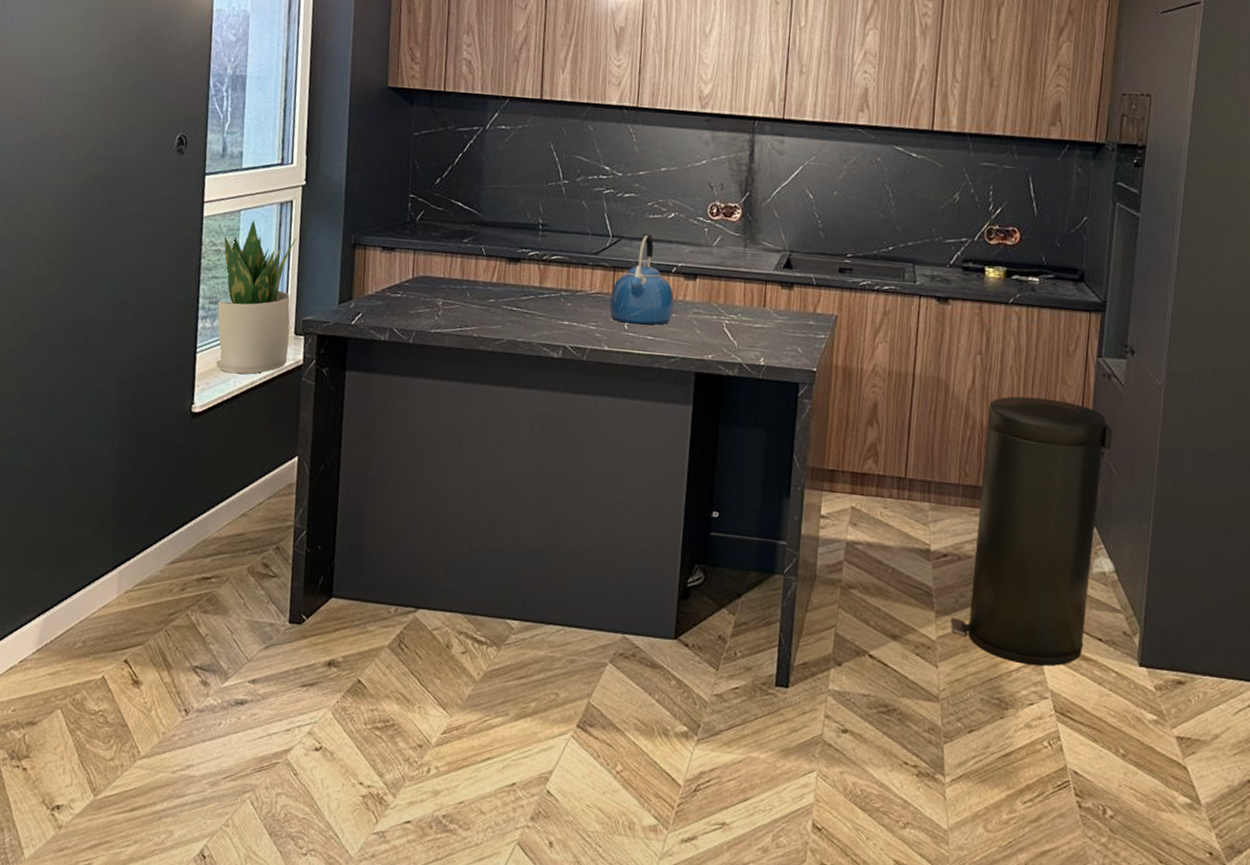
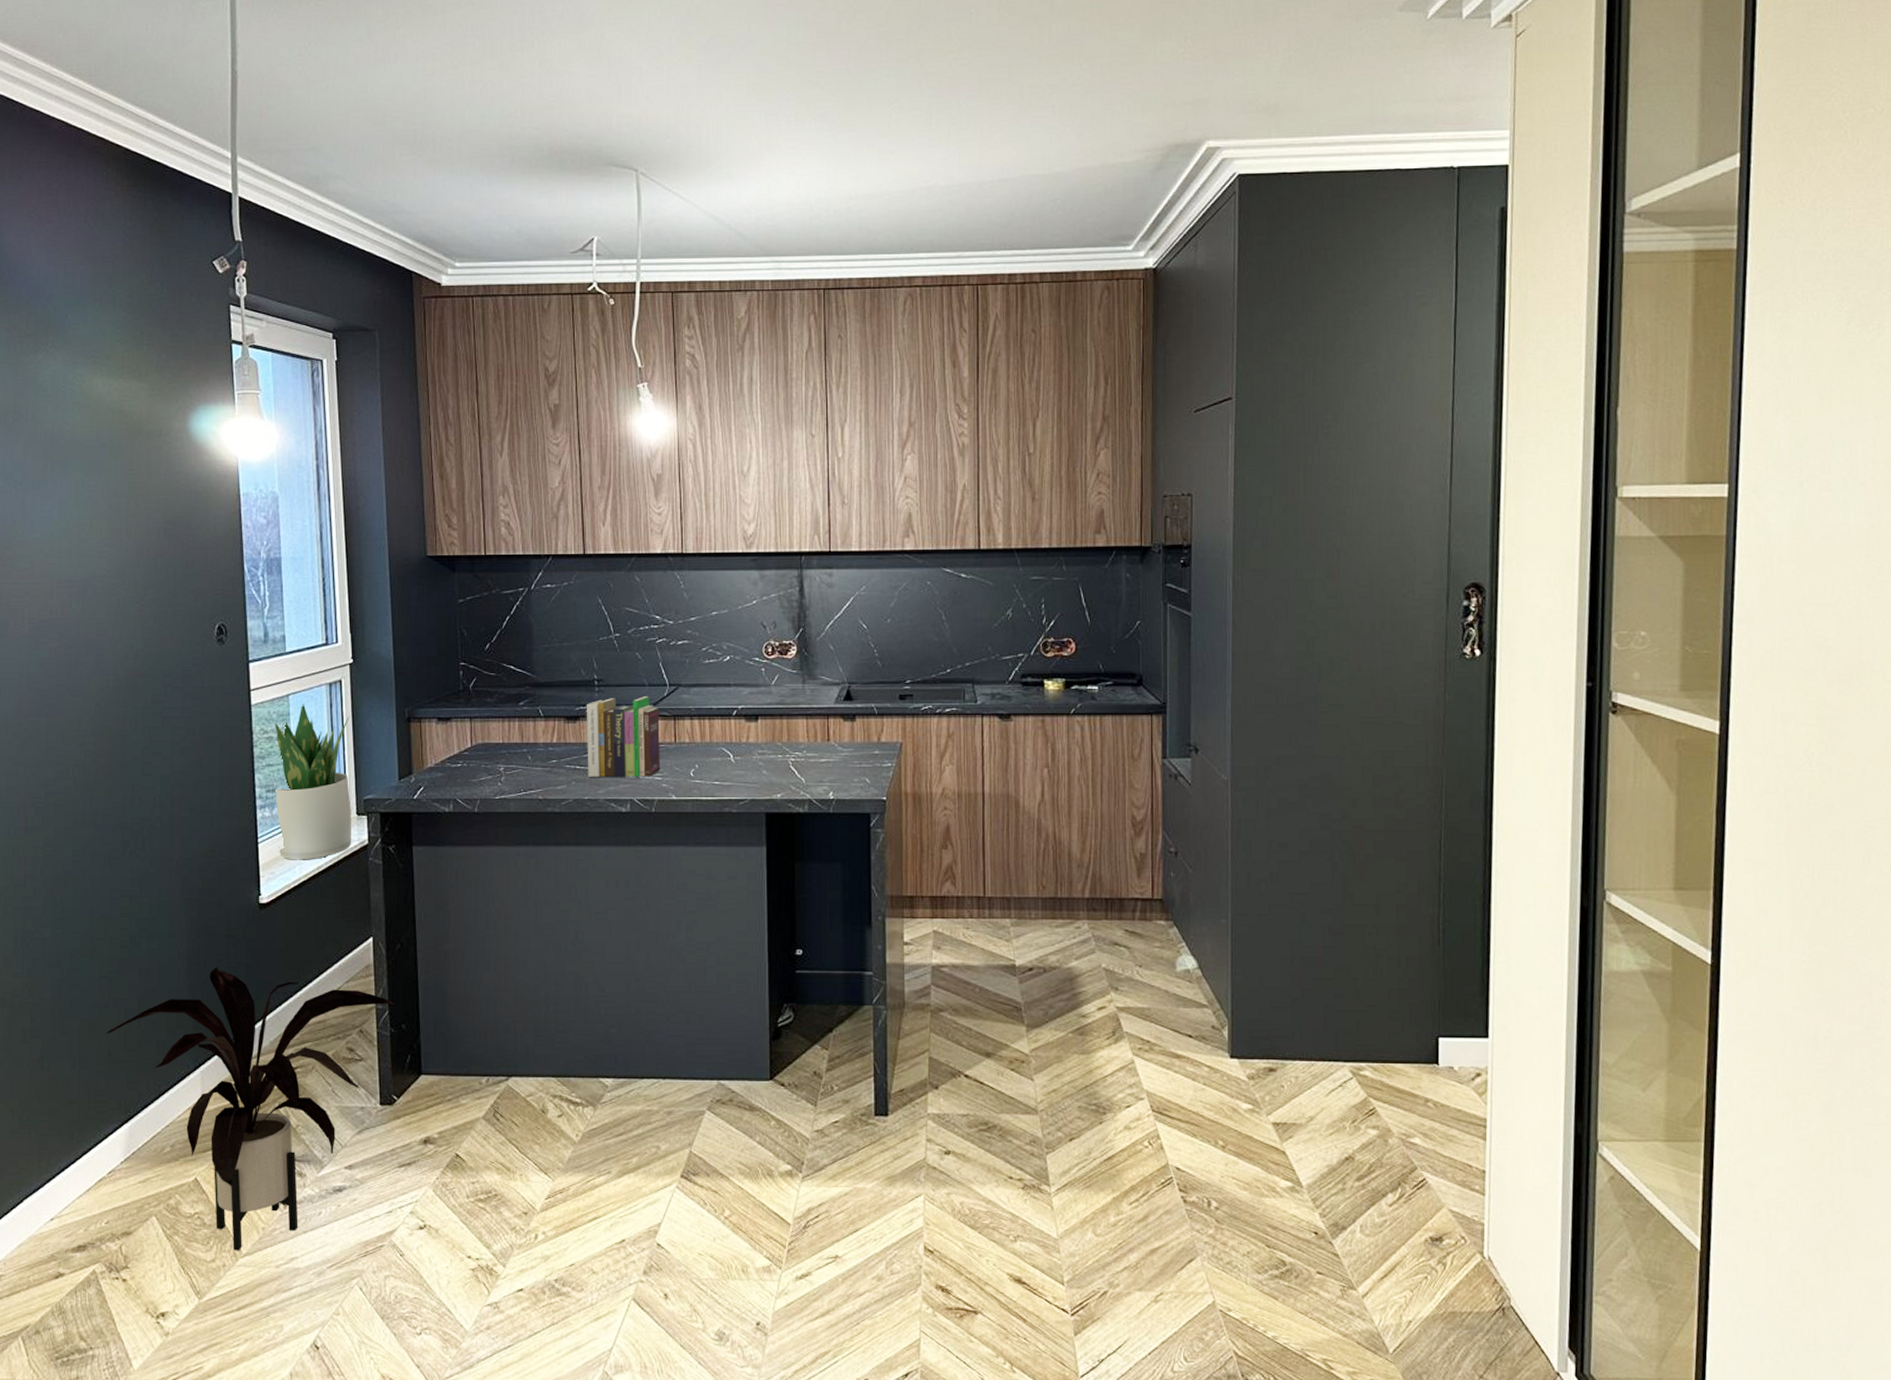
house plant: none [31,470,314,753] -> present [106,966,395,1251]
books: none [524,243,600,325] -> present [586,695,660,777]
kettle: present [609,234,675,325] -> none [672,680,738,771]
pedal bin: present [950,396,1113,666] -> none [1041,804,1184,1067]

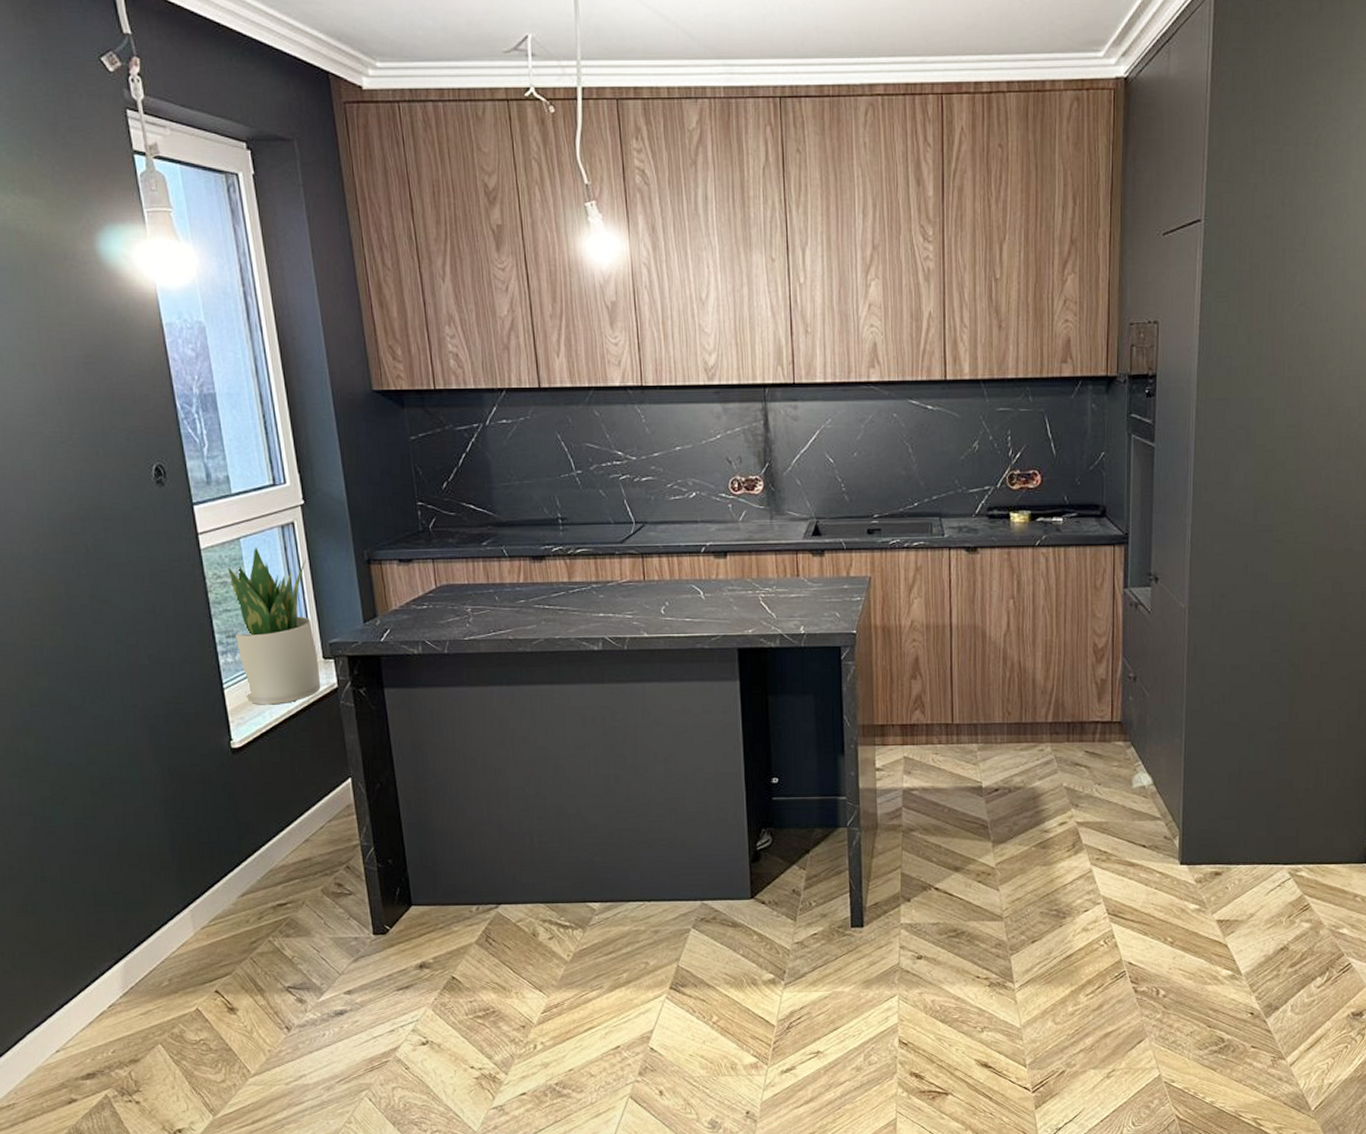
house plant: present [106,966,395,1251] -> none [88,810,380,1072]
books: present [586,695,660,777] -> none [551,533,630,616]

